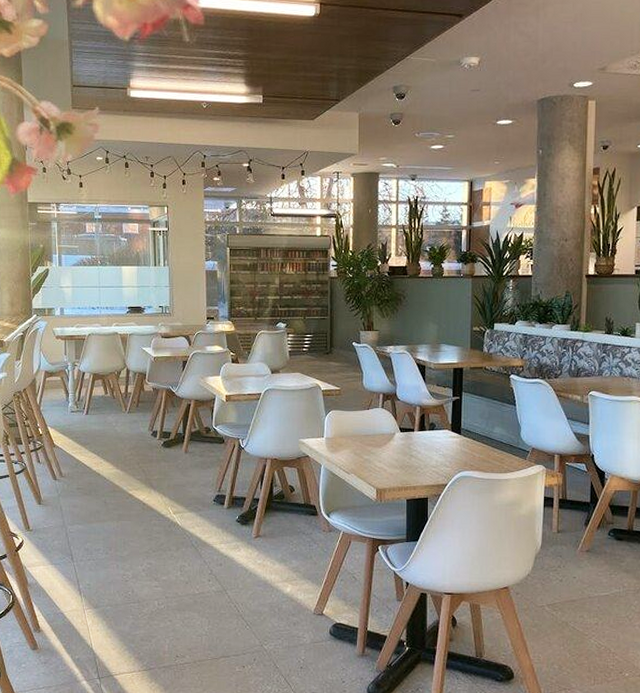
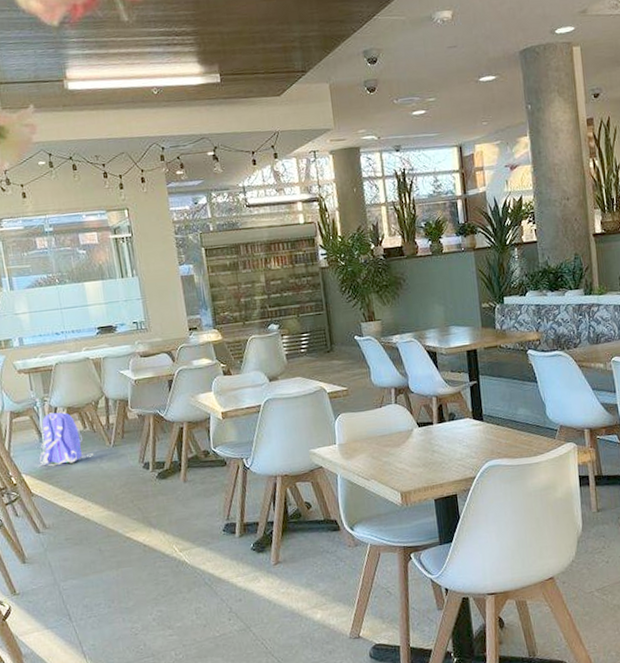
backpack: none [62,376,110,424] -> present [38,411,93,467]

